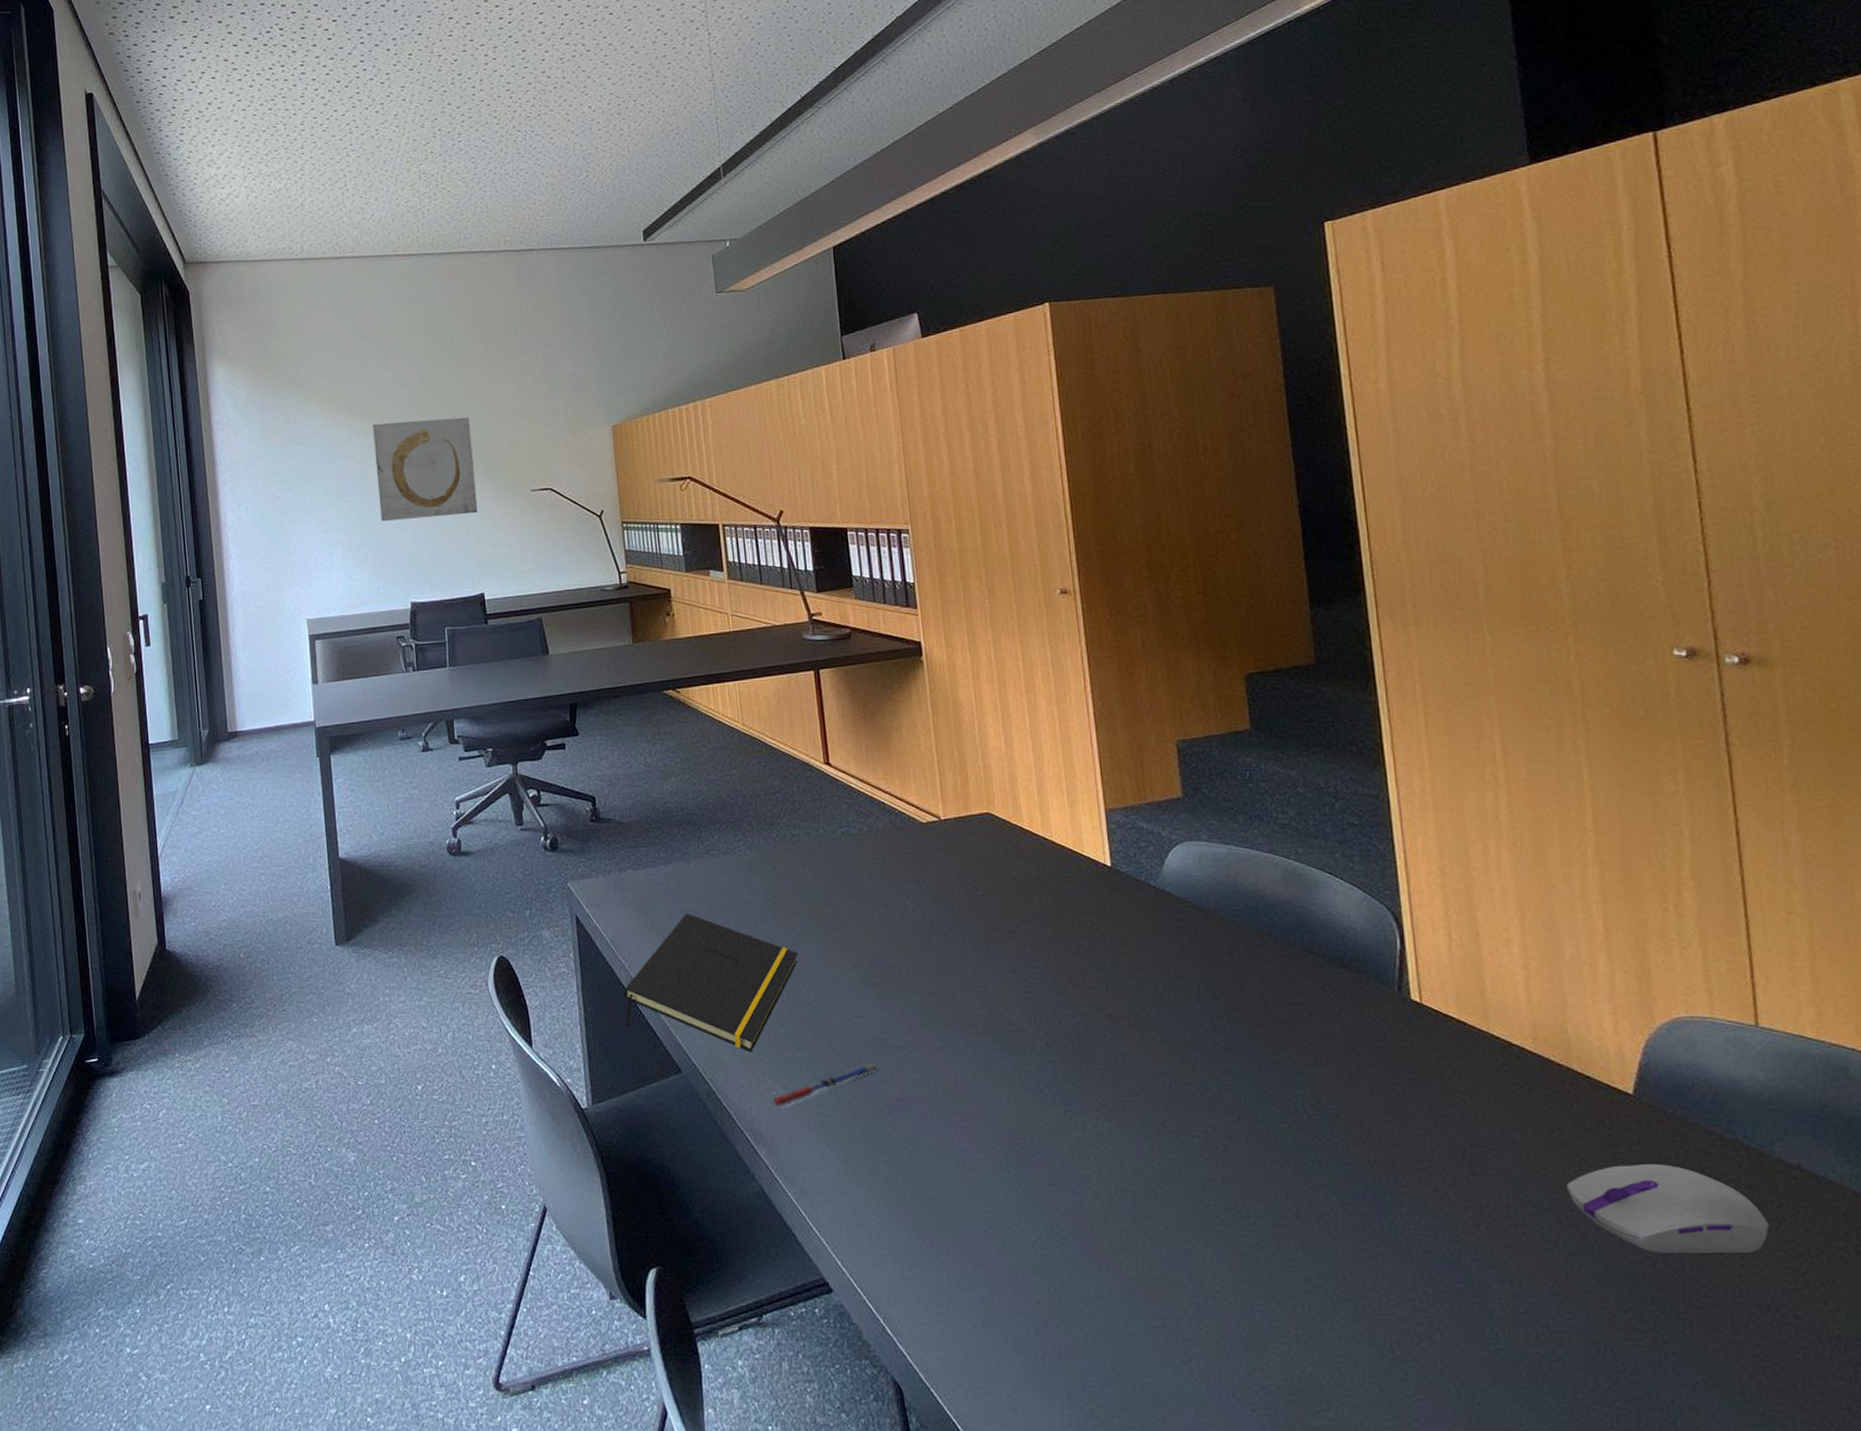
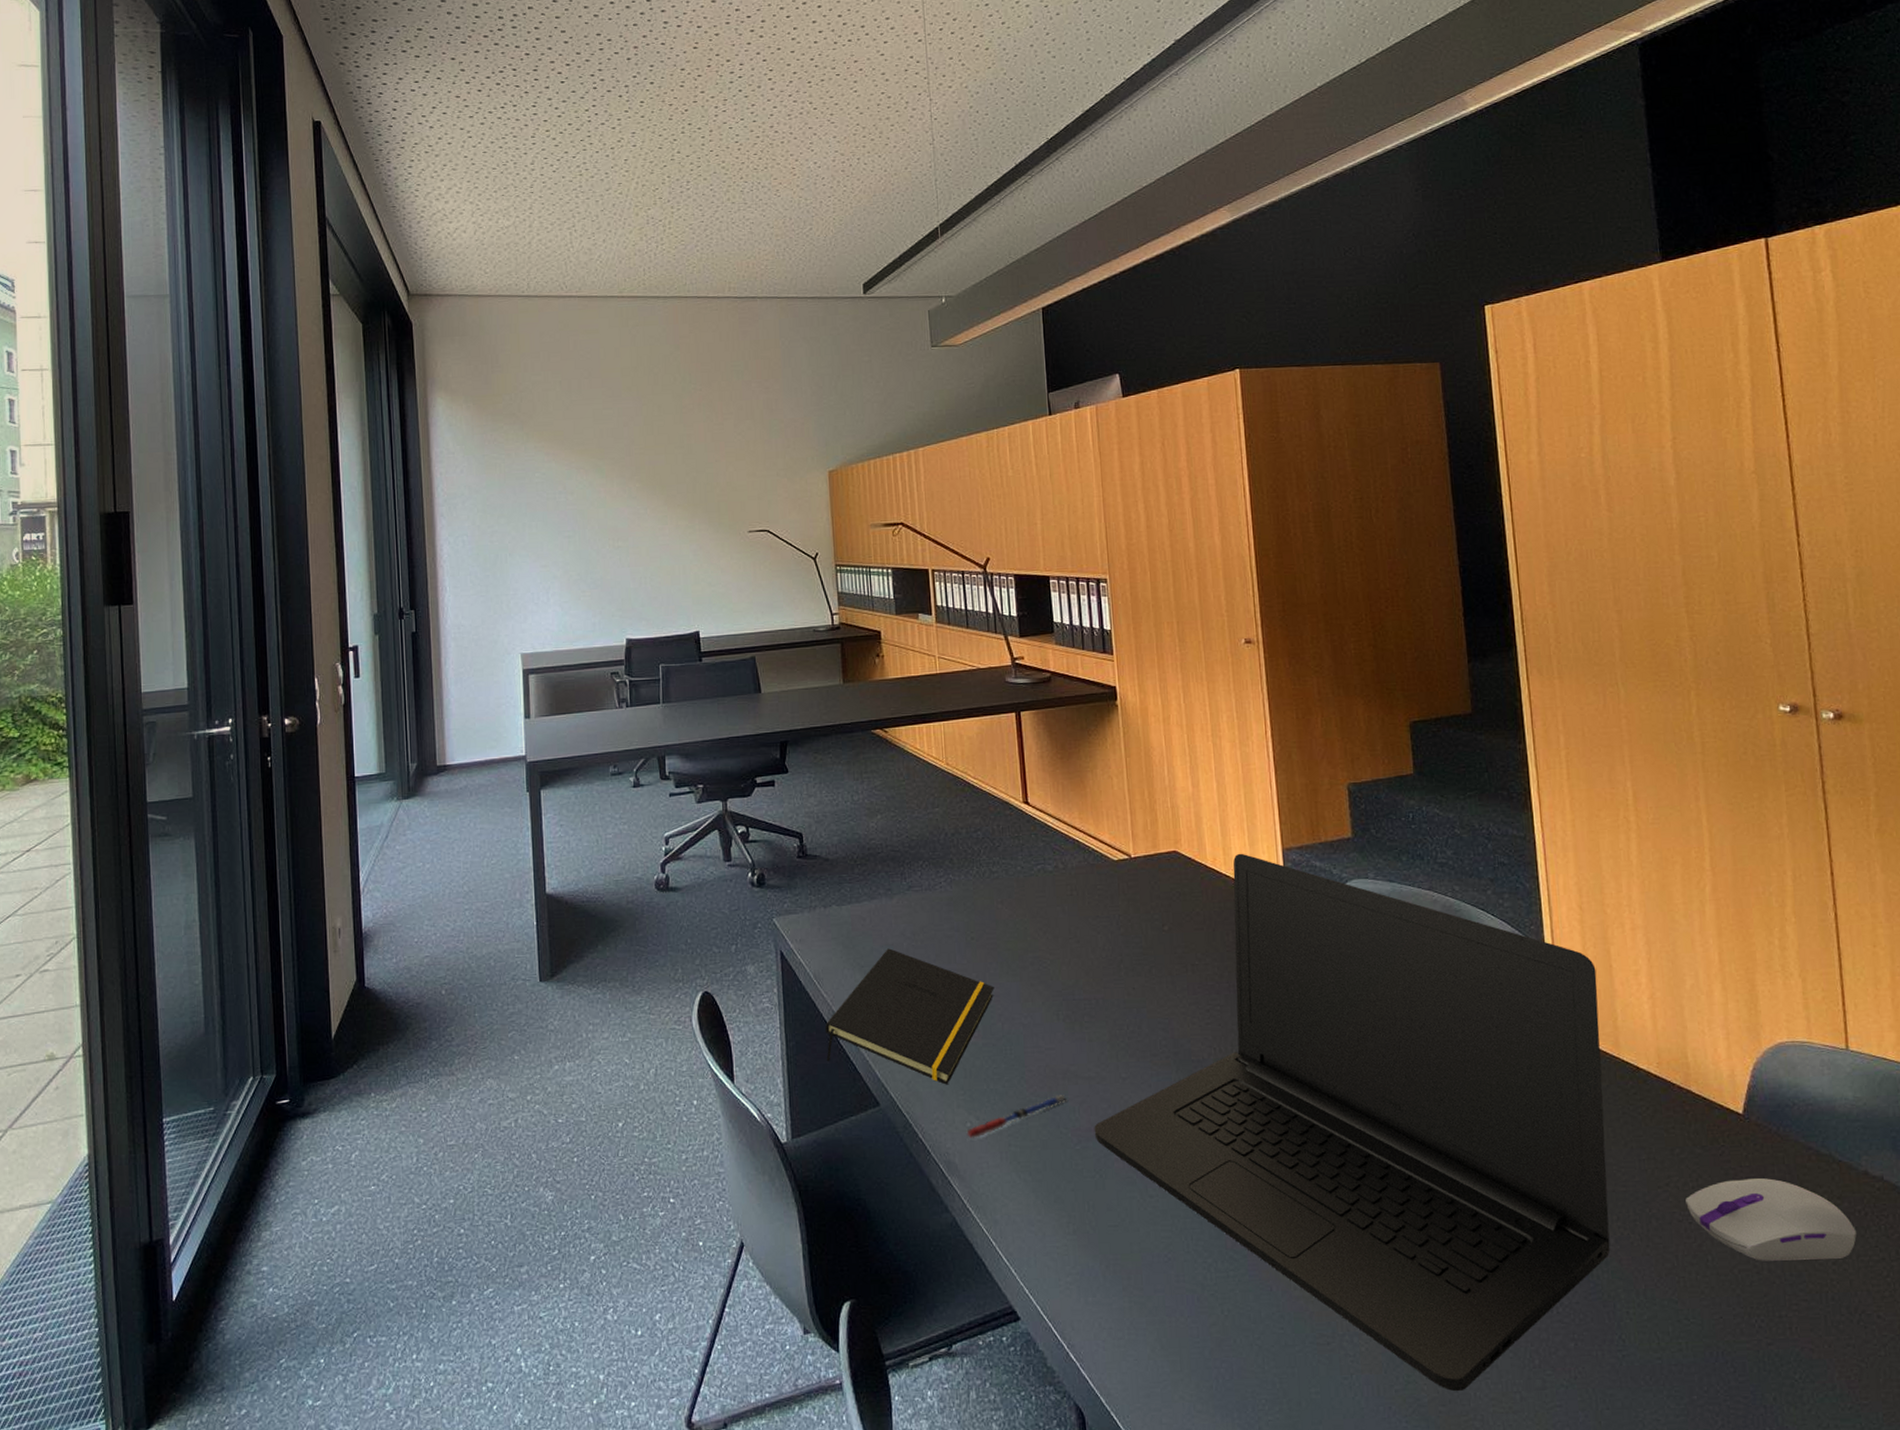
wall art: present [373,417,478,521] -> none [594,457,696,558]
laptop: none [907,814,1480,1381] -> present [1094,853,1610,1392]

